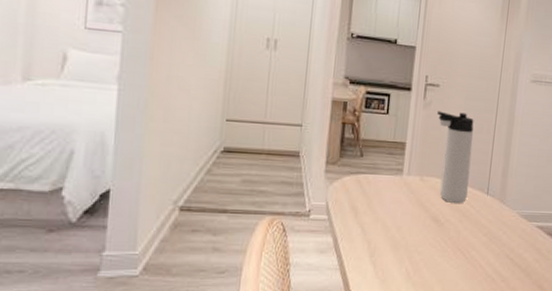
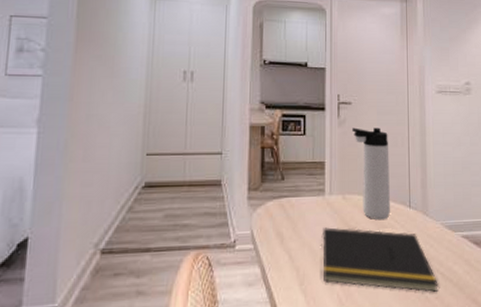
notepad: none [393,206,507,275] -> present [320,227,439,292]

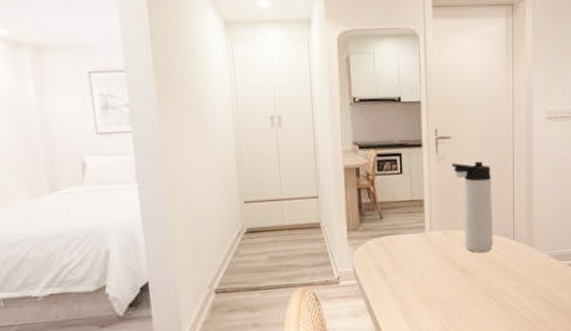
notepad: present [320,227,439,292] -> none [422,262,542,317]

